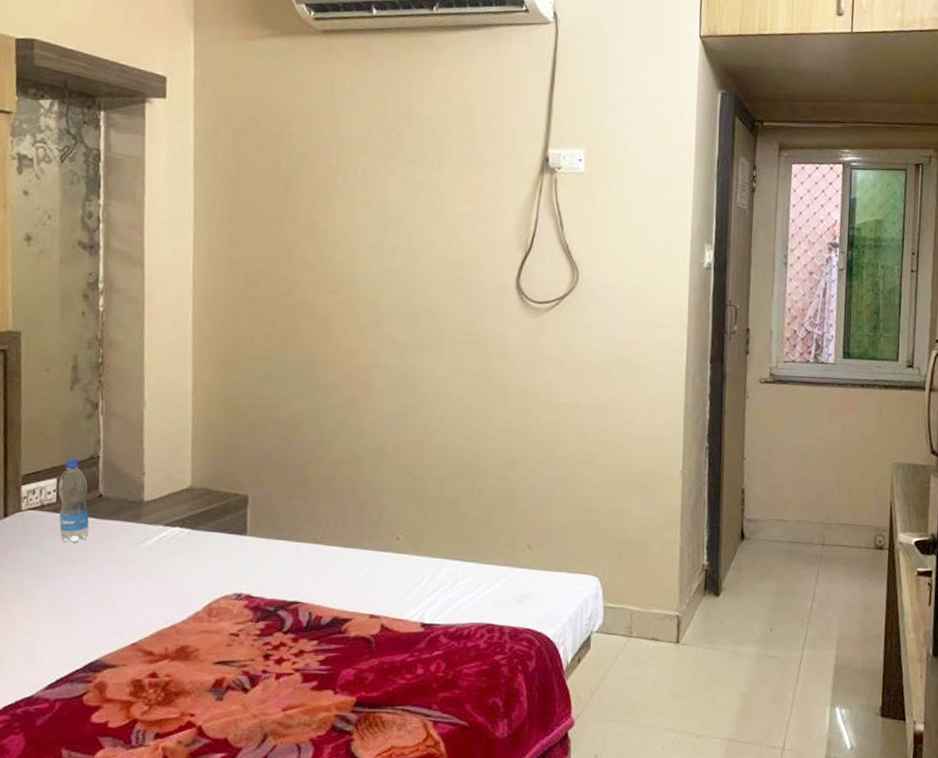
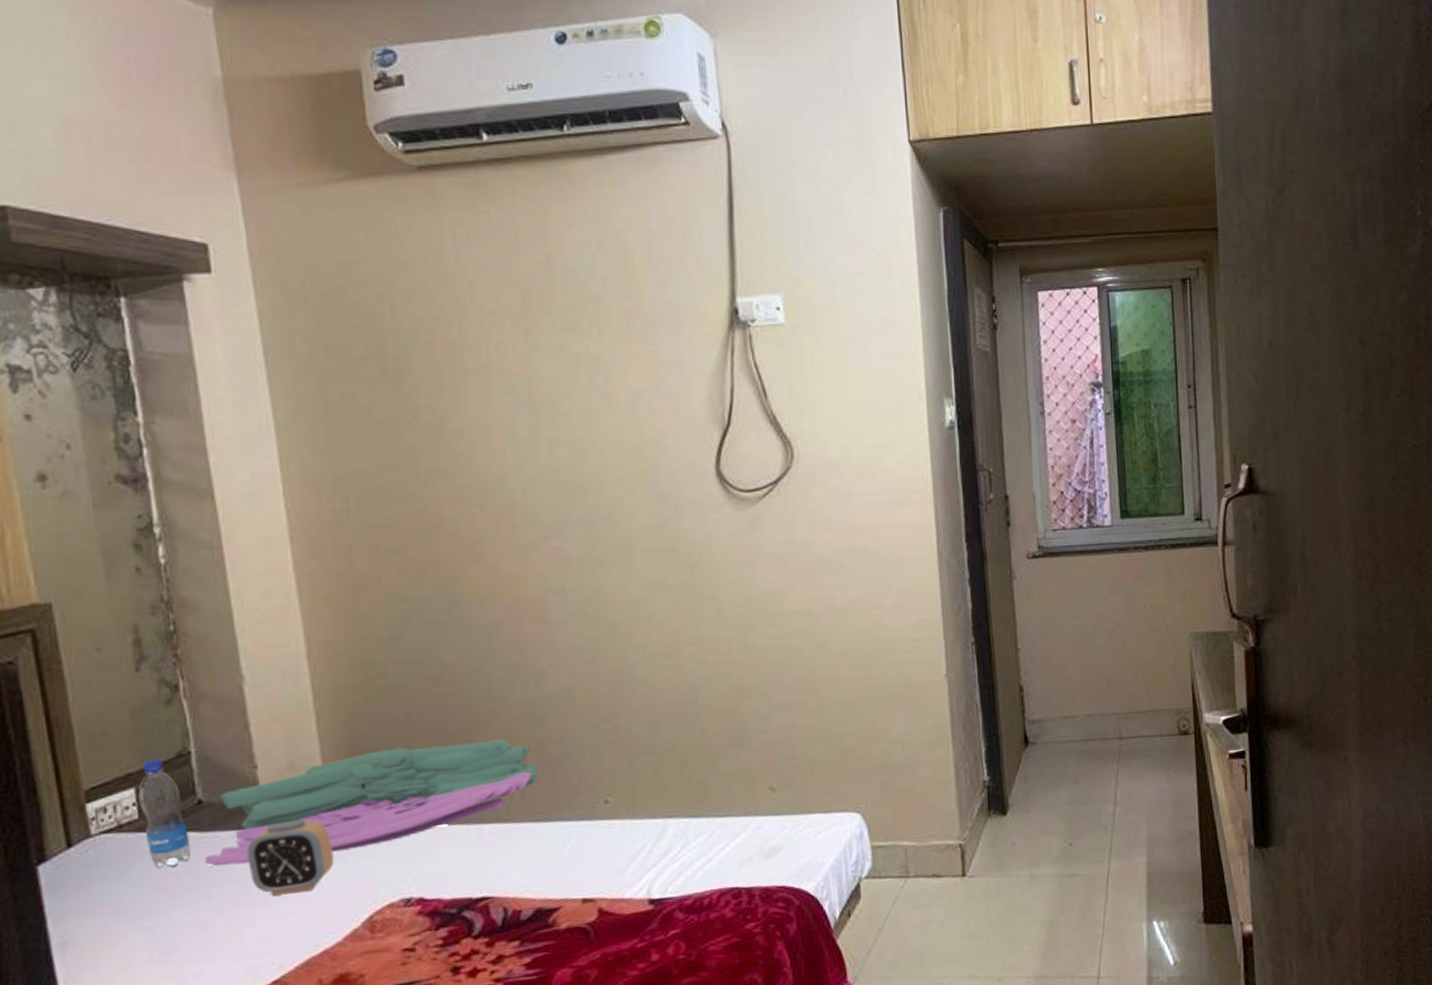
towel: none [97,473,350,549] -> present [205,739,539,866]
alarm clock: none [127,519,190,577] -> present [246,819,334,896]

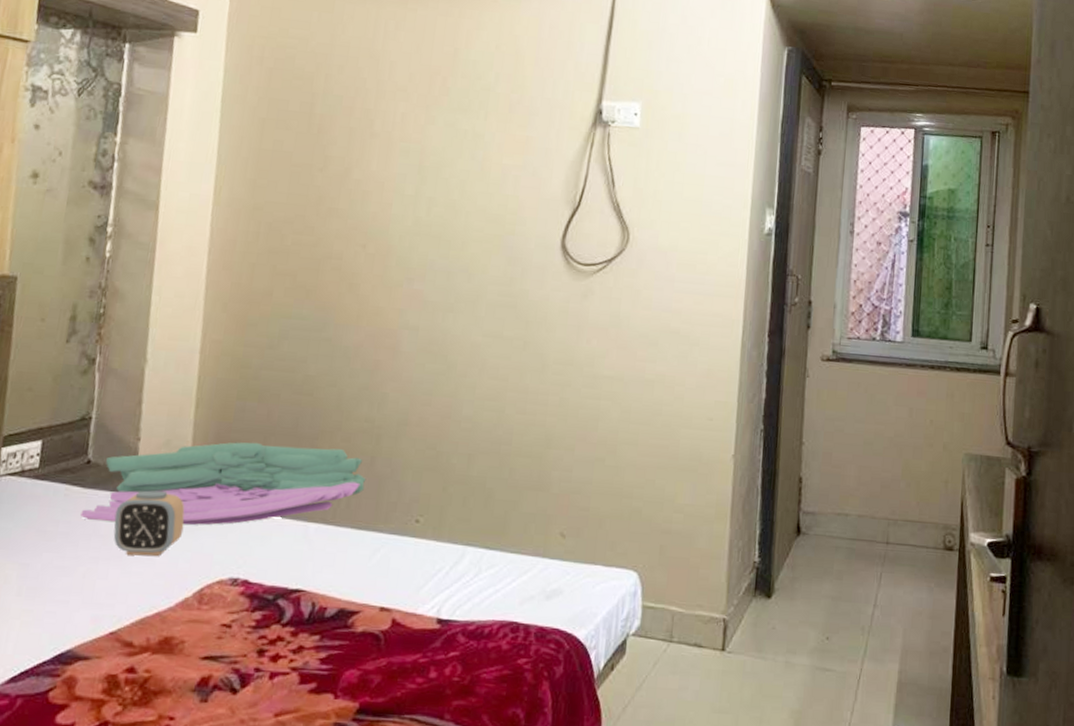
bottle: present [138,759,191,868] -> none [39,419,76,514]

